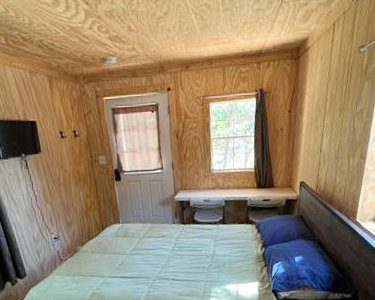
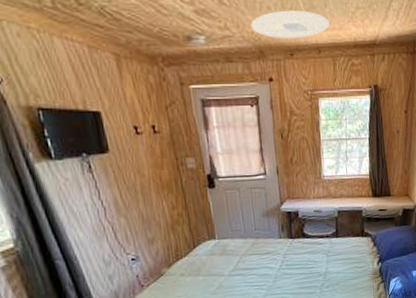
ceiling light: none [153,30,220,55] -> present [250,10,330,39]

